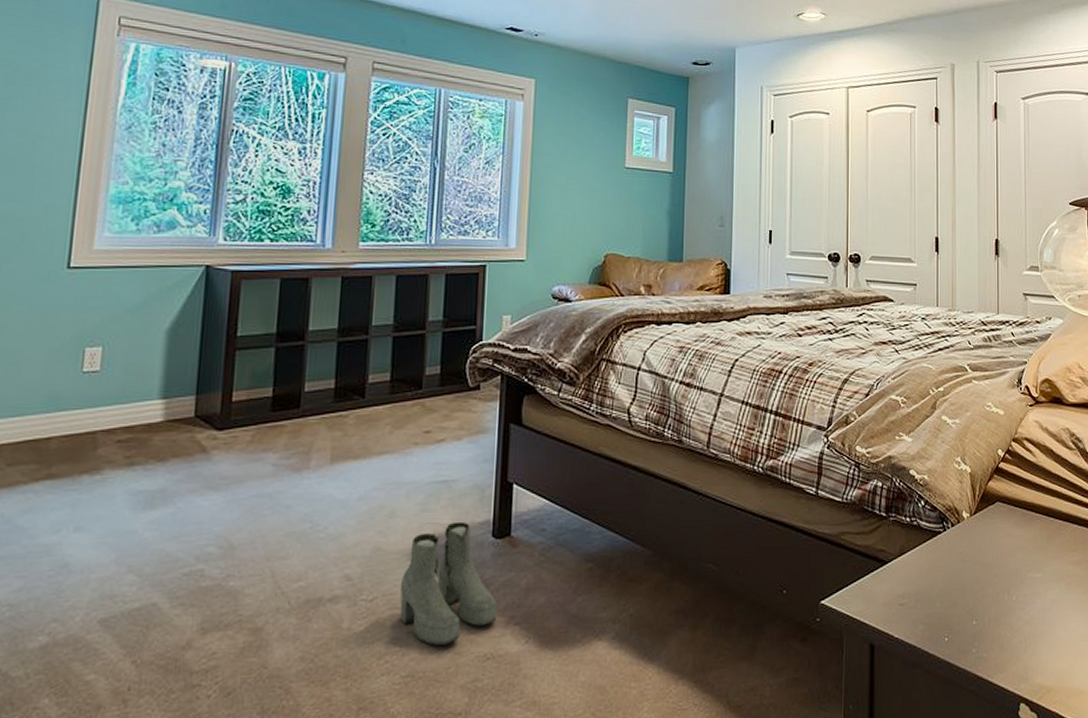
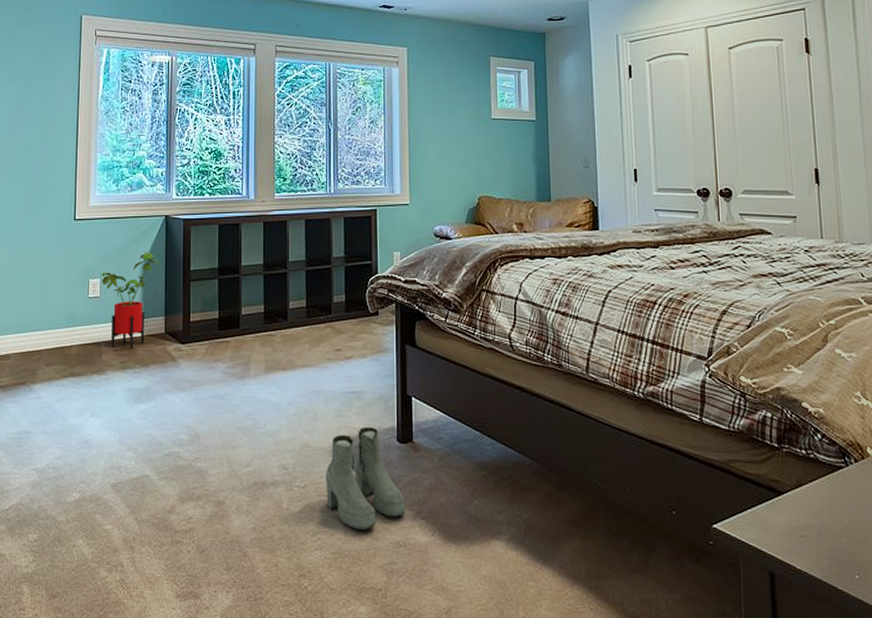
house plant: none [104,312,194,439] -> present [101,252,160,349]

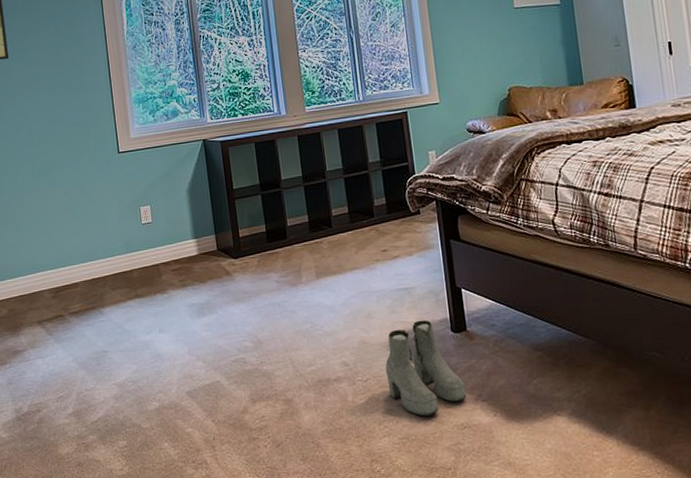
house plant: present [101,252,160,349] -> none [150,176,204,268]

